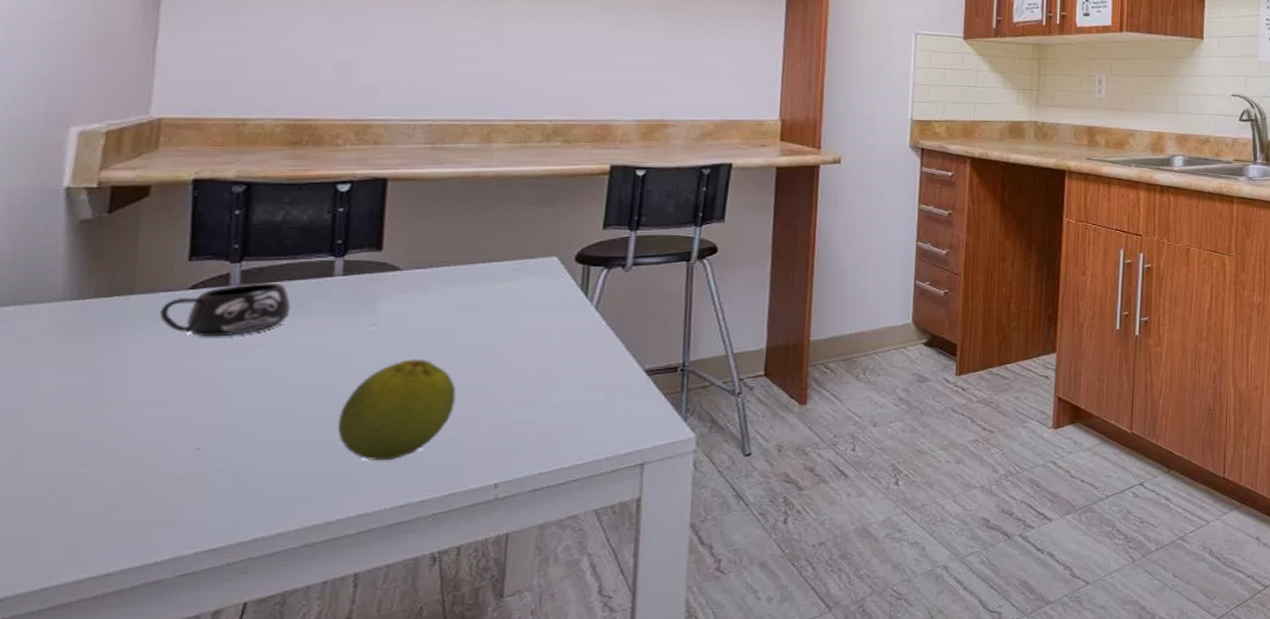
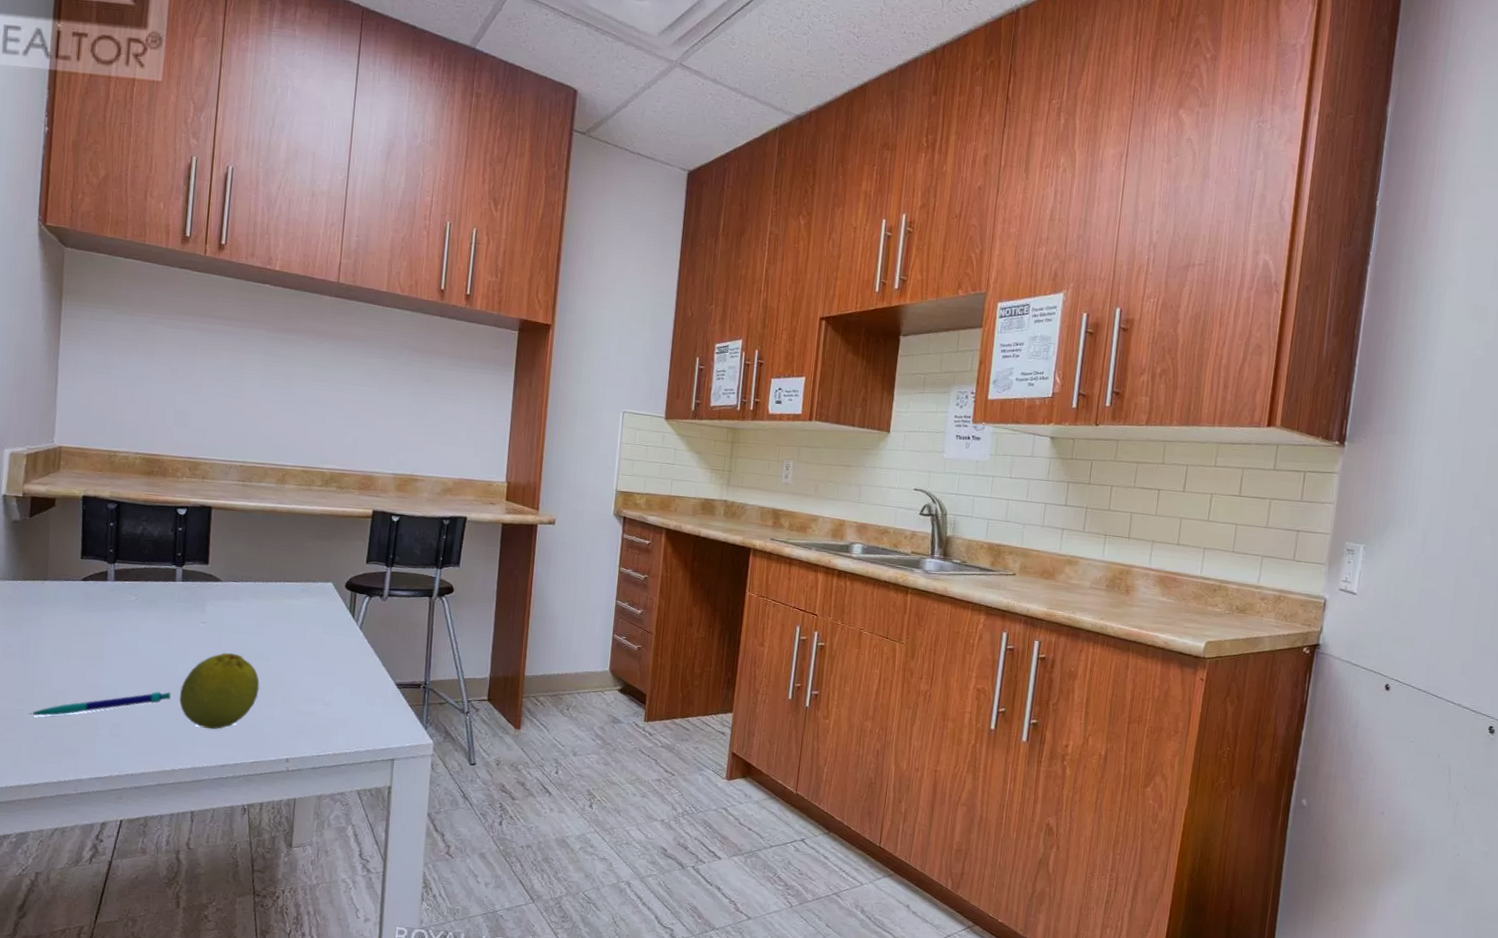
pen: none [99,420,325,479] -> present [29,692,171,716]
mug: present [159,282,291,337] -> none [63,580,148,620]

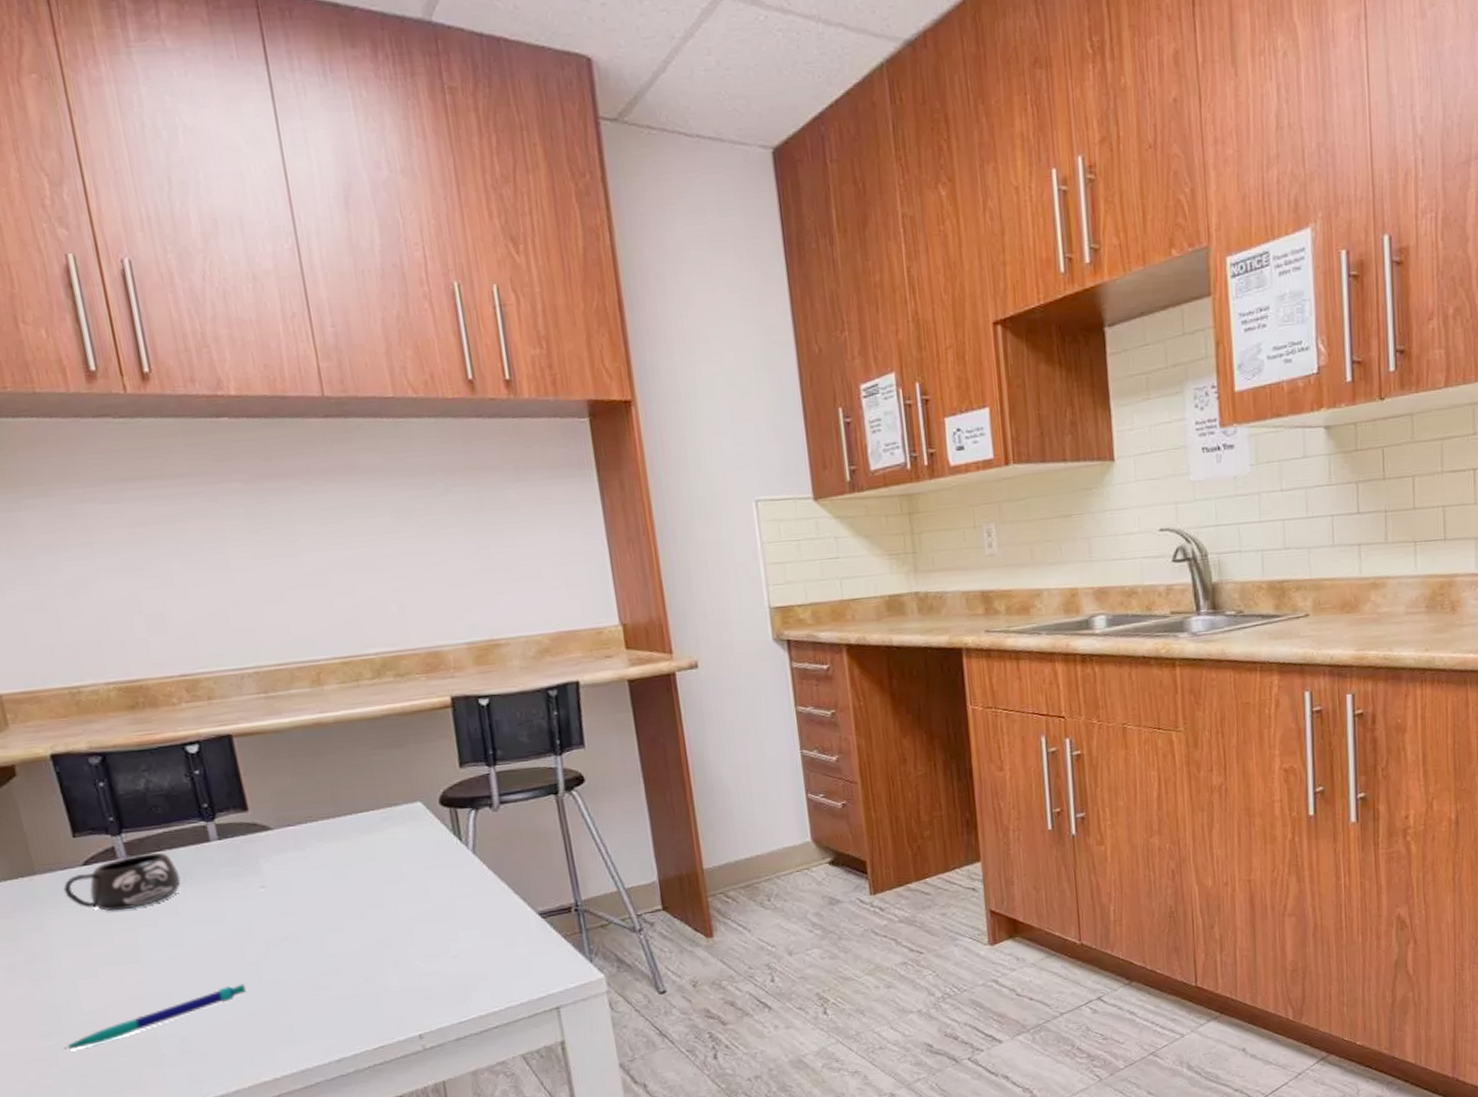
mug: none [63,580,148,620] -> present [63,852,181,912]
fruit: present [180,652,260,730] -> none [256,917,361,1020]

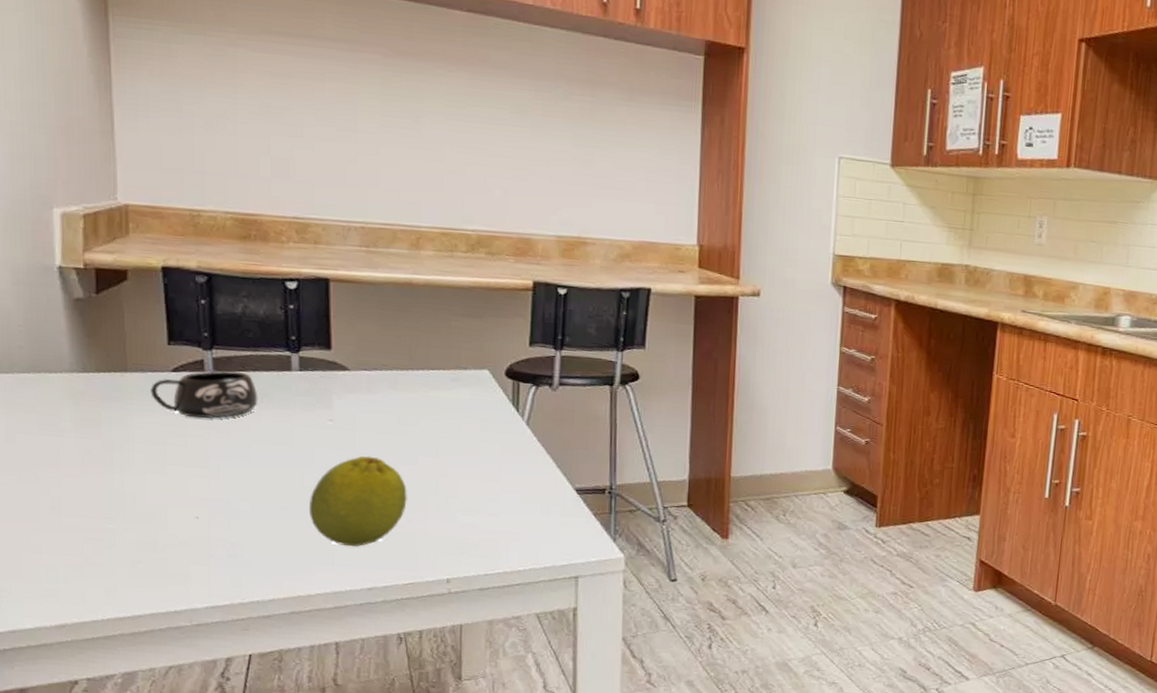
pen: present [63,983,246,1050] -> none [122,504,298,536]
fruit: none [256,917,361,1020] -> present [310,456,408,547]

